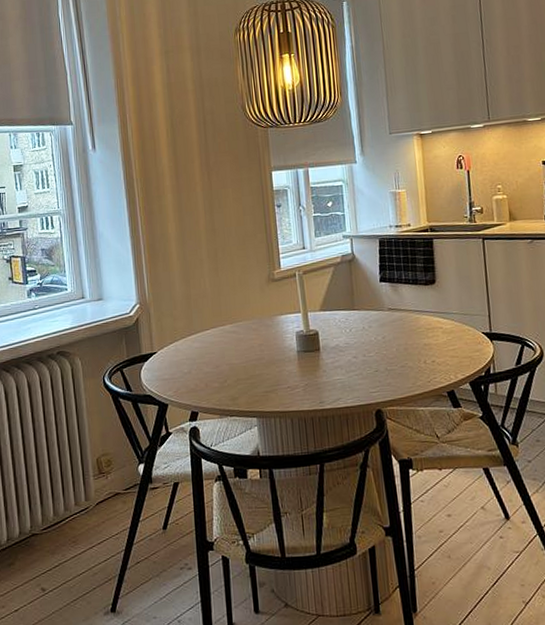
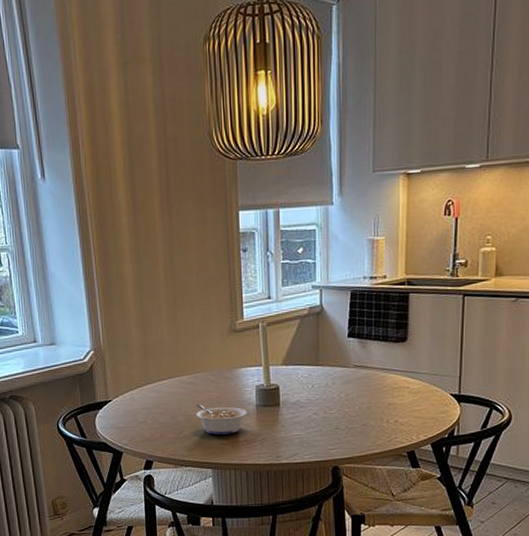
legume: none [238,352,289,383] -> present [195,403,247,435]

